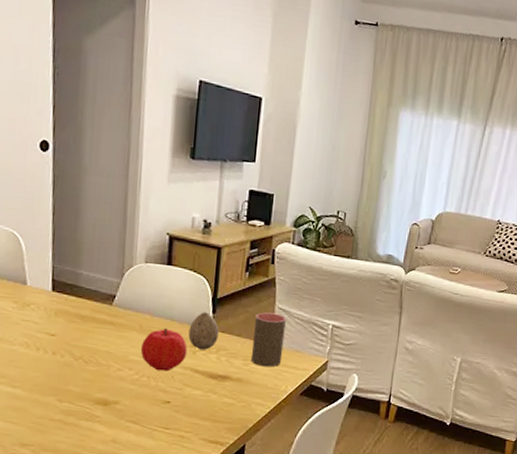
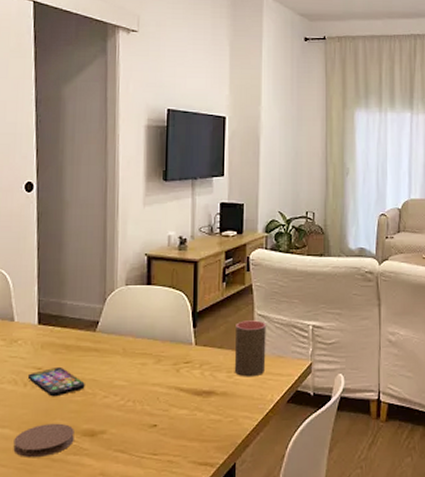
coaster: none [25,388,87,420] -> present [13,423,74,458]
smartphone: none [40,335,99,364] -> present [27,366,85,397]
fruit: present [140,328,188,372] -> none [125,348,171,394]
decorative egg: present [188,312,219,350] -> none [171,327,201,367]

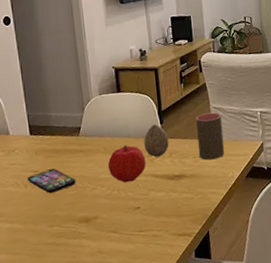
coaster: present [13,423,74,458] -> none [22,214,73,245]
fruit: none [125,348,171,394] -> present [107,145,146,183]
decorative egg: none [171,327,201,367] -> present [144,124,169,158]

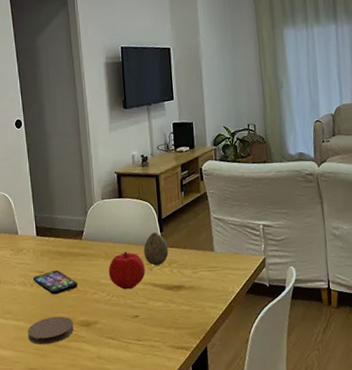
coaster: none [22,214,73,245] -> present [27,316,74,345]
cup: present [196,112,225,161] -> none [196,223,225,273]

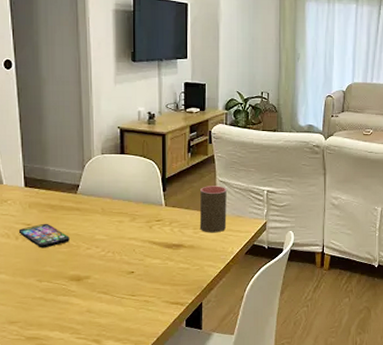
coaster: present [27,316,74,345] -> none [10,270,63,298]
fruit: present [108,251,145,290] -> none [104,208,144,246]
decorative egg: present [143,232,169,266] -> none [144,191,170,224]
cup: none [196,223,225,273] -> present [199,186,227,233]

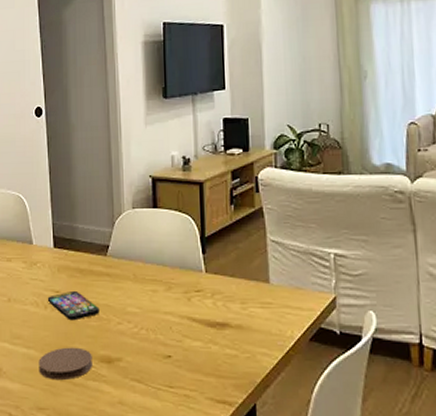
coaster: none [10,270,63,298] -> present [38,347,92,381]
cup: present [199,186,227,233] -> none [247,247,283,310]

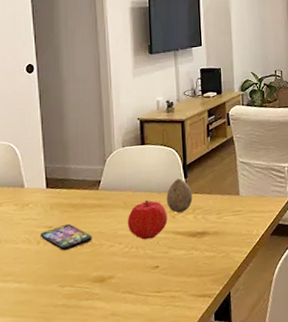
coaster: present [38,347,92,381] -> none [31,273,86,307]
fruit: none [136,274,182,322] -> present [127,200,168,240]
decorative egg: none [181,253,212,295] -> present [166,178,193,213]

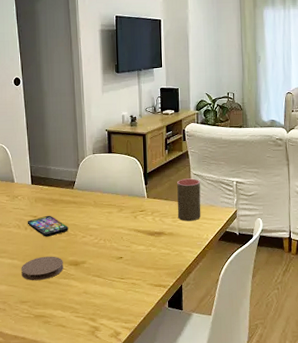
coaster: none [31,273,86,307] -> present [21,256,63,281]
fruit: present [127,200,168,240] -> none [96,201,130,234]
decorative egg: present [166,178,193,213] -> none [129,185,152,214]
cup: none [221,167,250,217] -> present [177,178,201,222]

